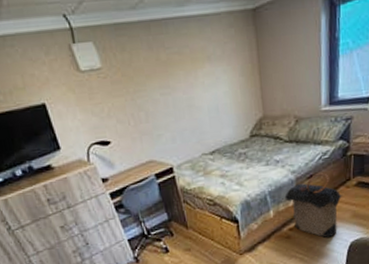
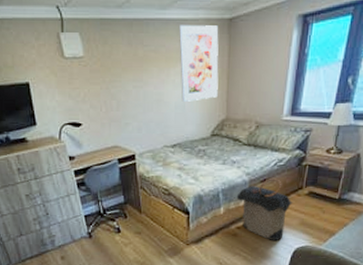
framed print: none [200,18,251,104] -> present [178,25,219,102]

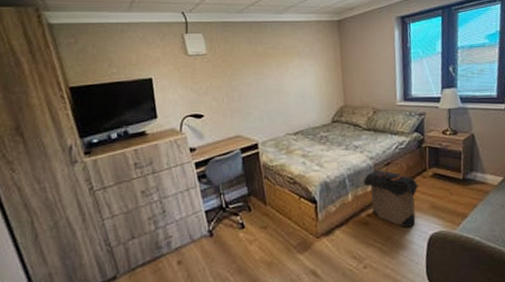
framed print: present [178,25,219,102] -> none [293,26,334,91]

